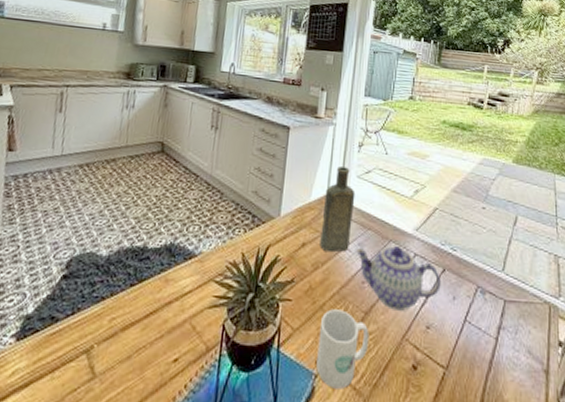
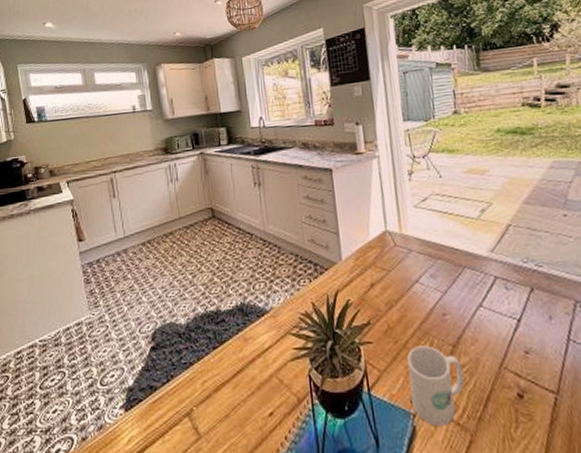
bottle: present [320,166,356,253] -> none [383,199,421,289]
teapot: present [355,245,441,311] -> none [428,270,532,339]

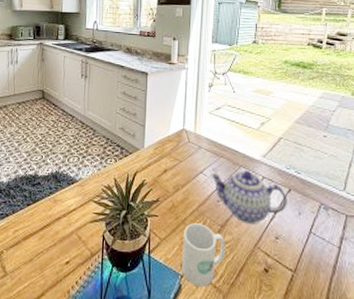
teapot: none [428,270,532,339] -> present [210,170,287,224]

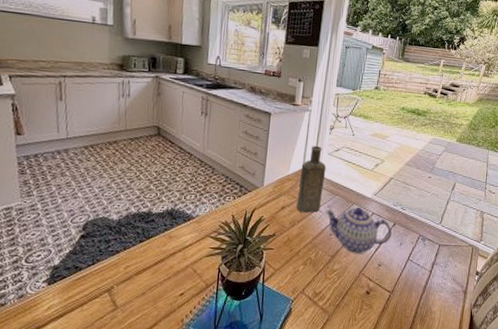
bottle: none [179,105,208,177] -> present [296,146,326,213]
mug: present [182,223,226,287] -> none [293,254,334,309]

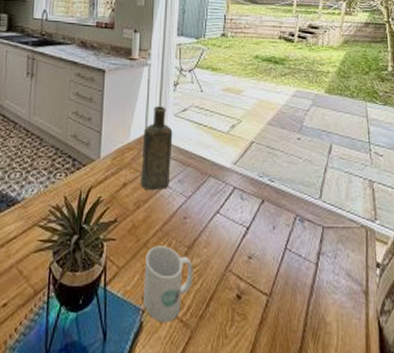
mug: none [293,254,334,309] -> present [143,246,193,323]
teapot: present [324,206,392,254] -> none [175,180,261,243]

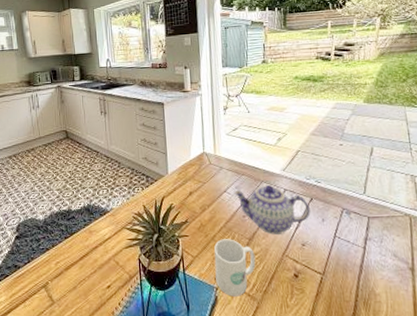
bottle: present [141,106,173,191] -> none [202,128,228,197]
teapot: none [175,180,261,243] -> present [233,184,310,235]

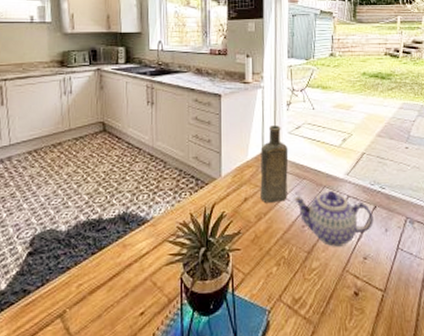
bottle: none [202,128,228,197] -> present [260,125,289,204]
mug: present [214,239,256,297] -> none [268,252,314,321]

